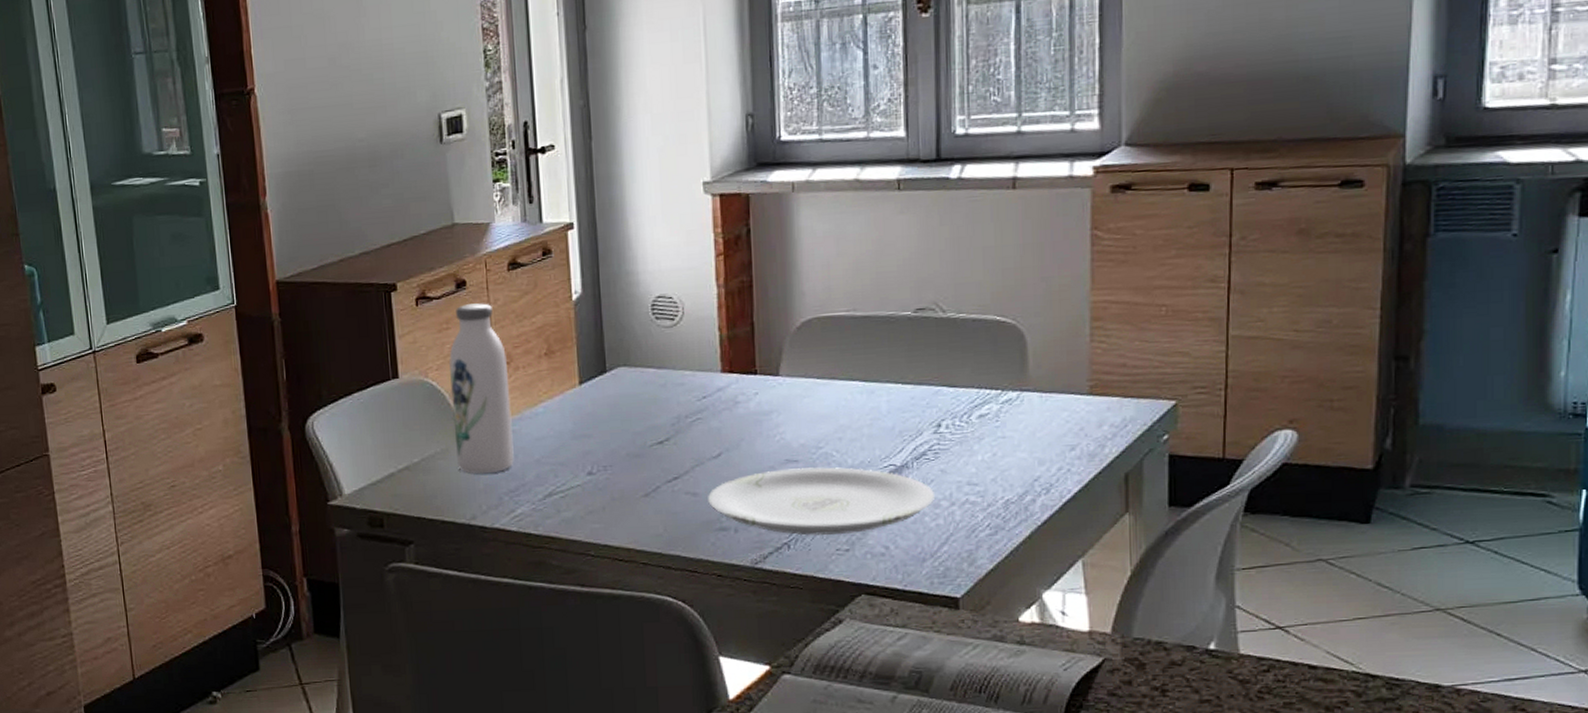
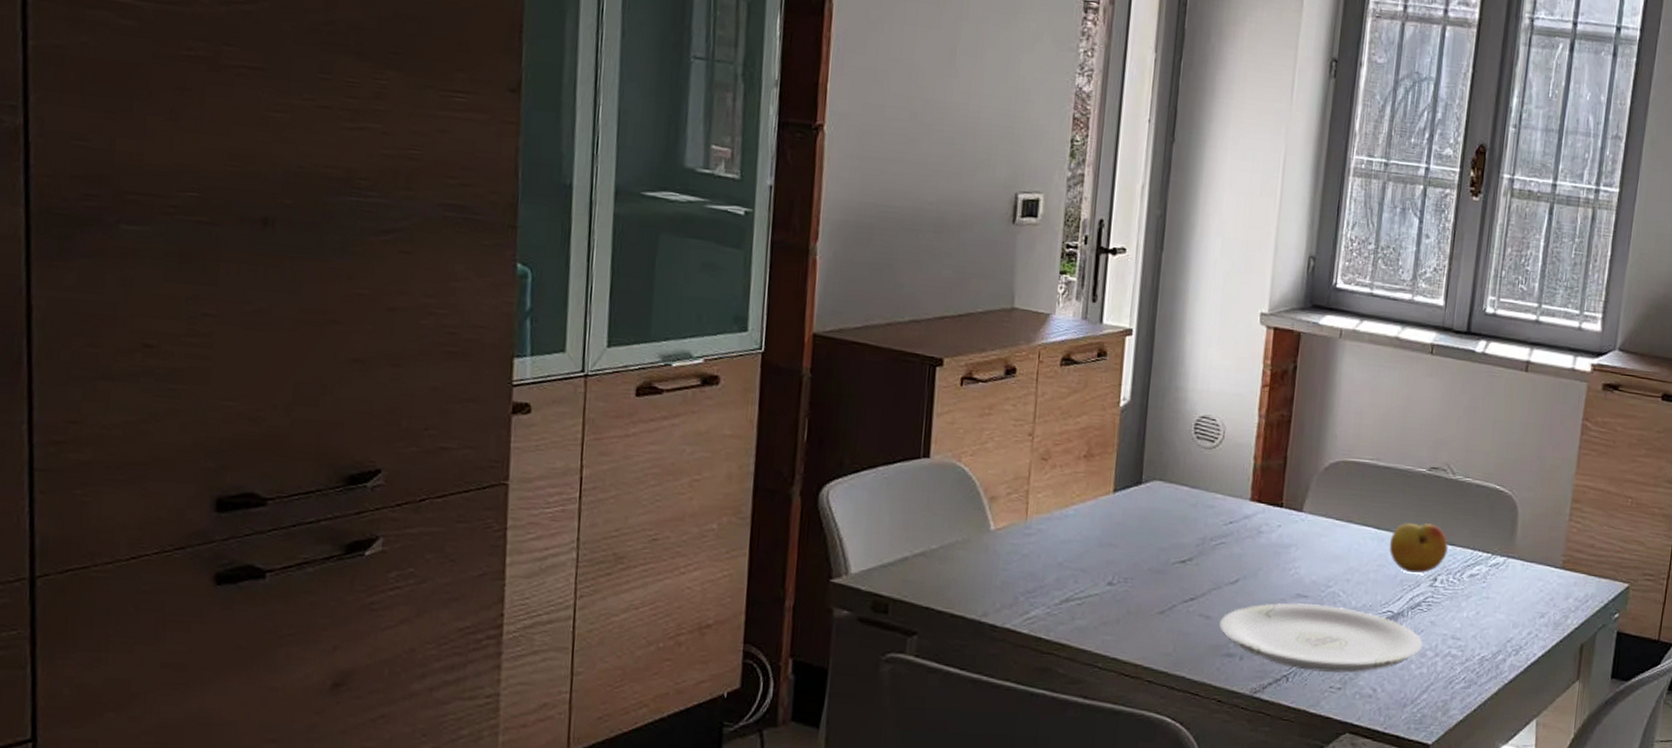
water bottle: present [448,303,514,474] -> none [977,392,1045,571]
fruit: none [880,368,949,423] -> present [1389,523,1448,574]

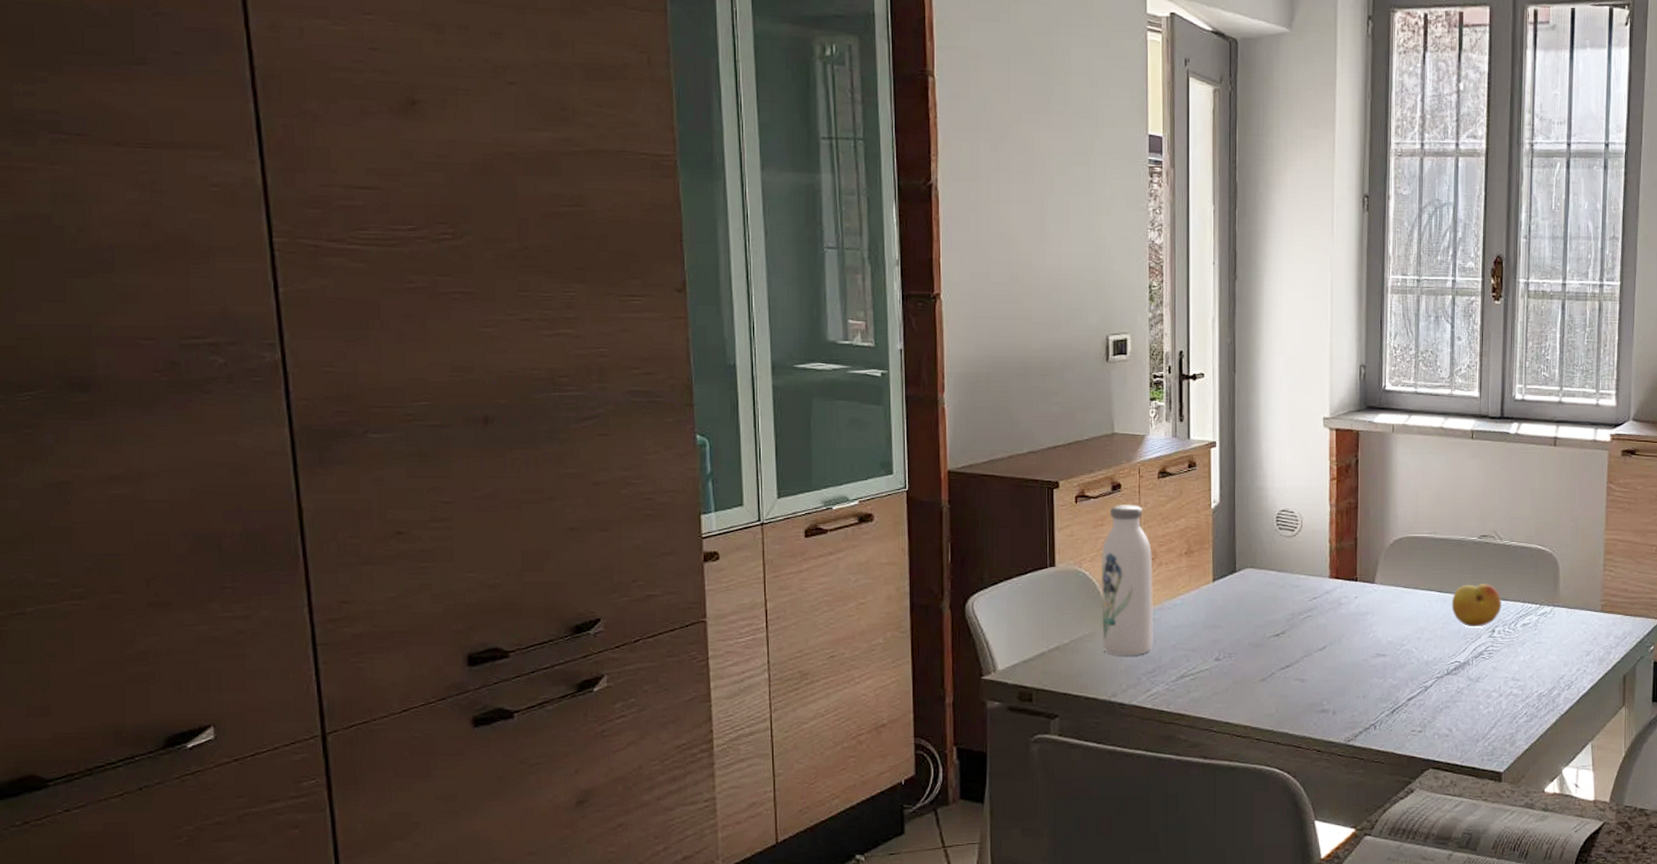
water bottle: none [977,392,1045,571] -> present [1101,505,1153,656]
plate: present [1219,603,1422,673] -> none [1313,661,1487,719]

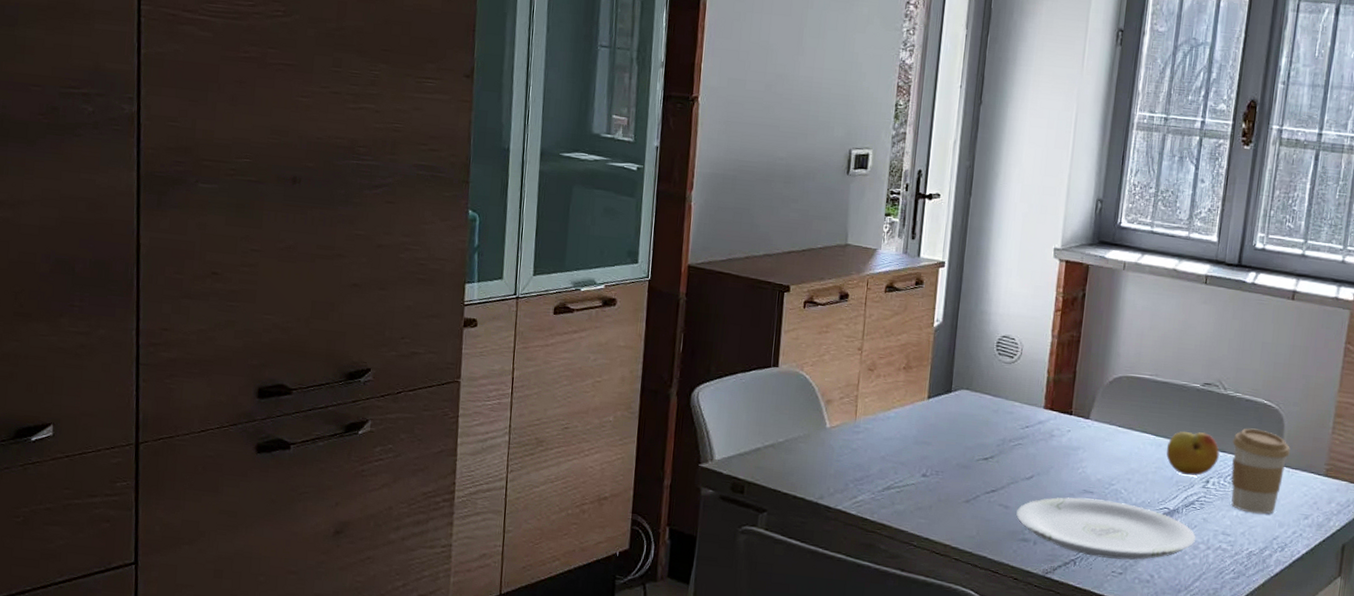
water bottle: present [1101,505,1153,656] -> none [815,314,872,462]
plate: none [1313,661,1487,719] -> present [1016,497,1196,560]
coffee cup: none [1513,574,1567,656] -> present [1231,428,1290,515]

